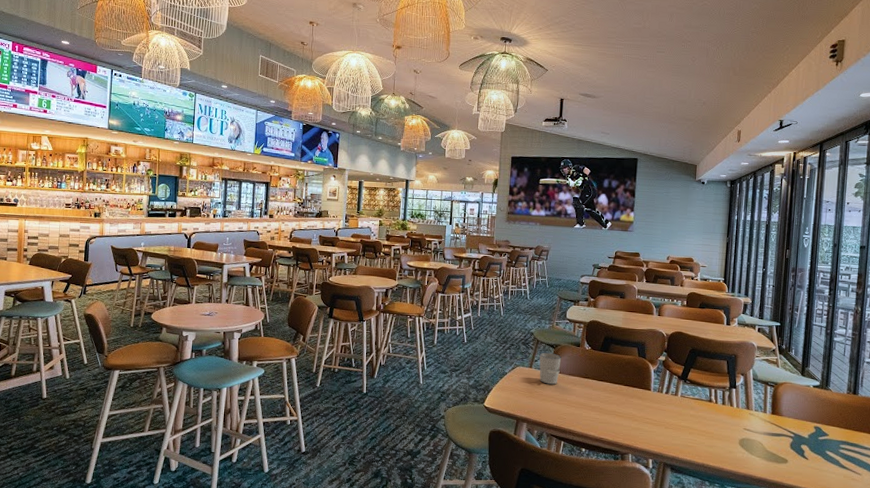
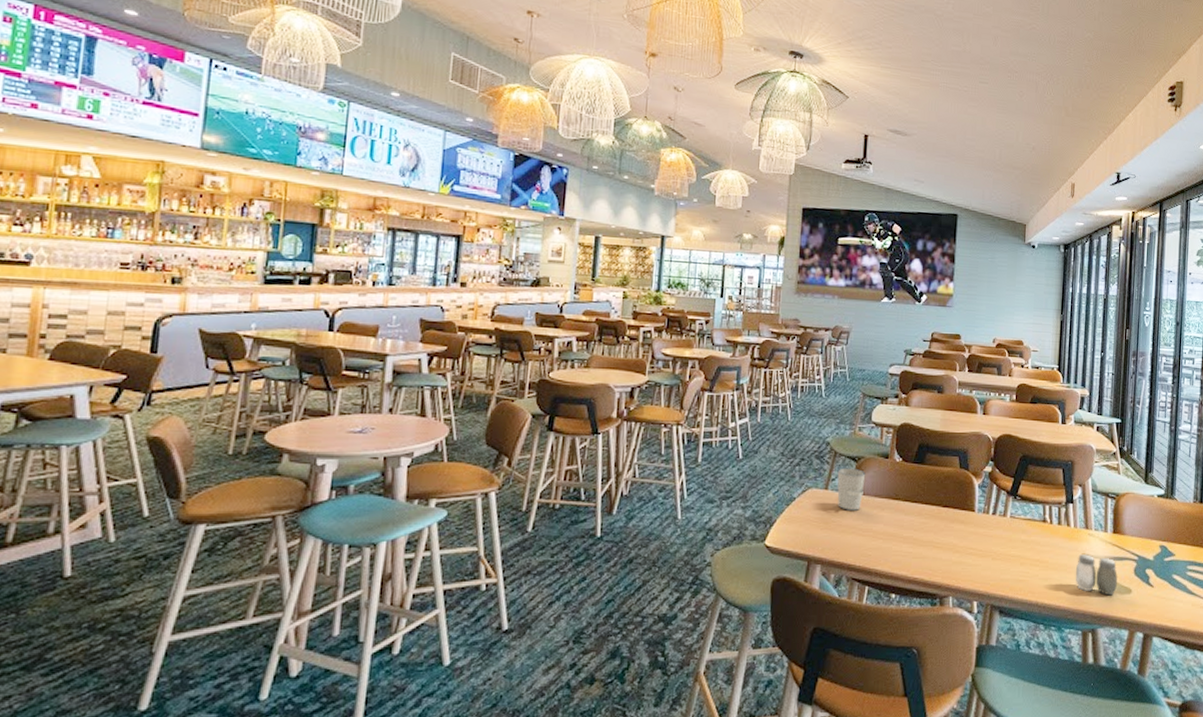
salt and pepper shaker: none [737,429,776,464] -> present [1075,554,1118,596]

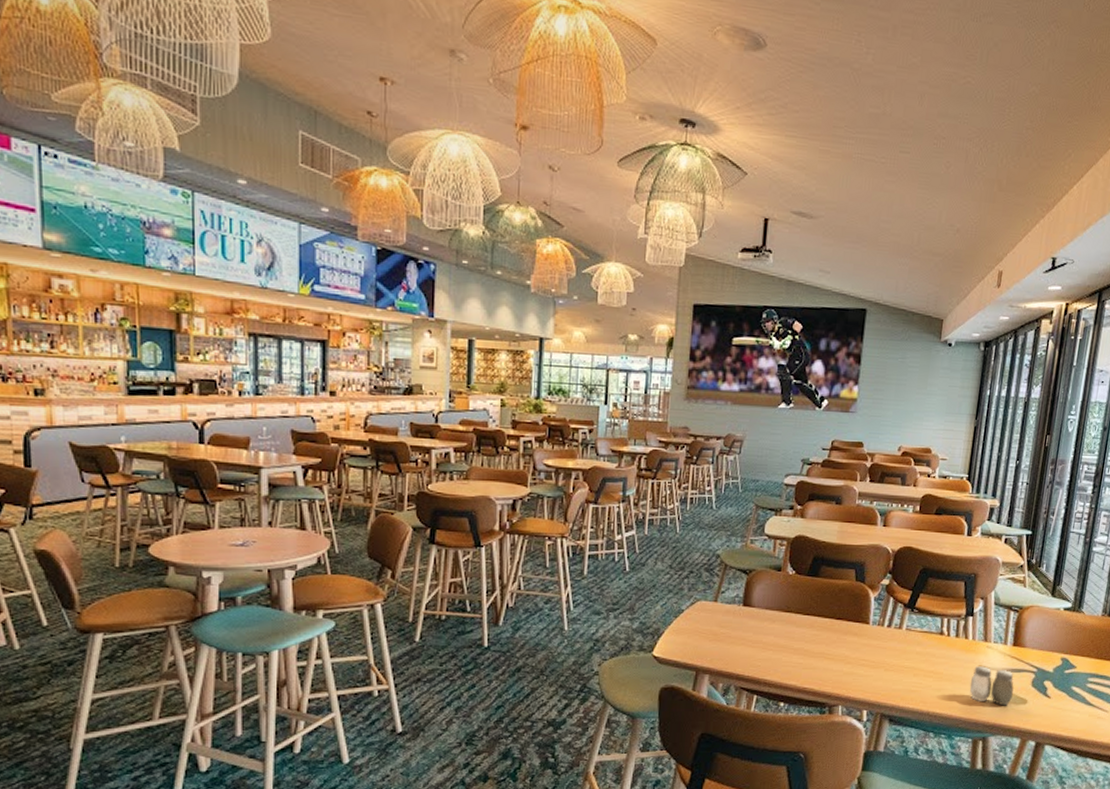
cup: present [837,467,866,510] -> none [727,580,757,623]

